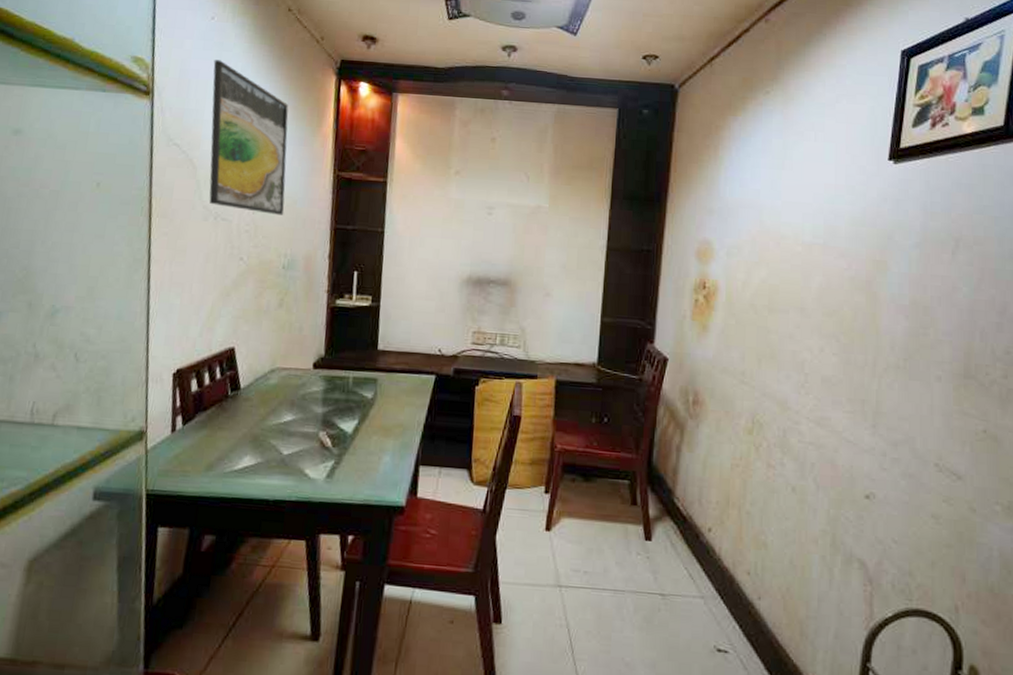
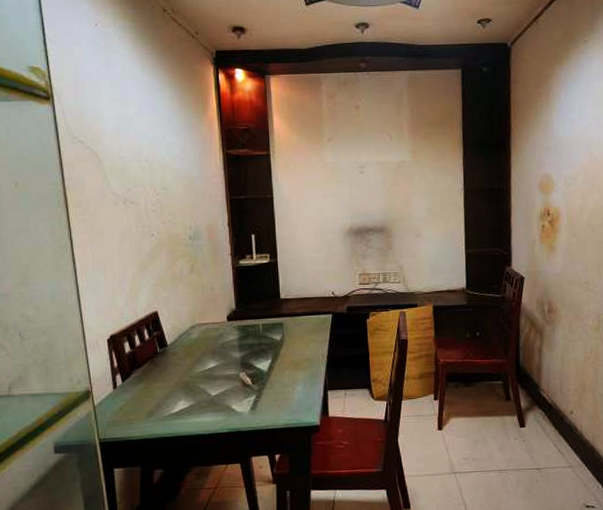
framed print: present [209,60,289,215] -> none [103,62,184,194]

